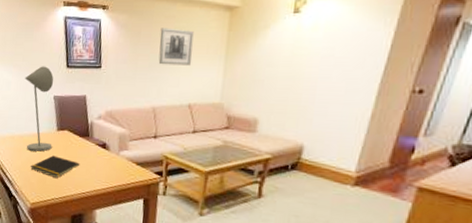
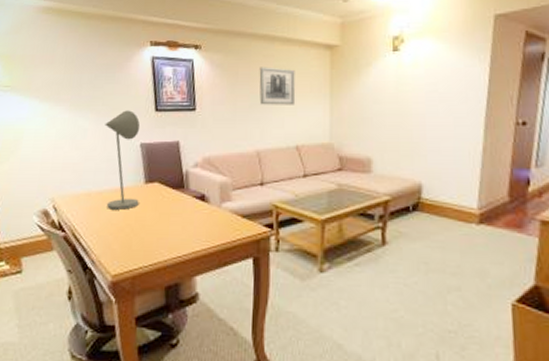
notepad: present [30,155,80,179] -> none [111,213,174,242]

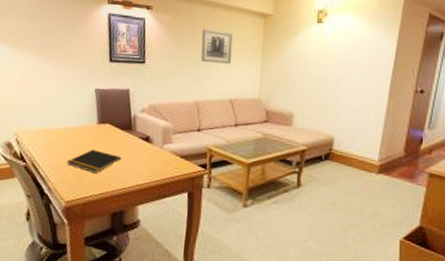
desk lamp: present [105,110,140,210] -> none [63,59,96,146]
notepad: none [111,213,174,242] -> present [67,149,122,174]

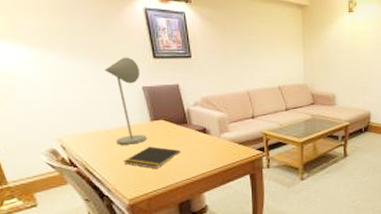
desk lamp: none [63,59,96,146] -> present [104,57,147,145]
wall art: present [201,29,233,64] -> none [244,21,276,54]

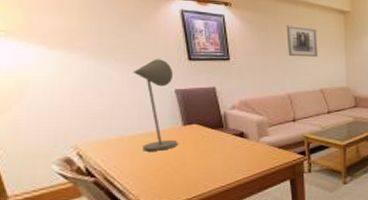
notepad: present [124,146,181,170] -> none [150,152,216,177]
wall art: none [244,21,276,54] -> present [286,25,318,57]

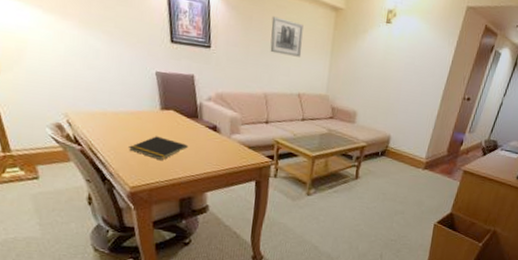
desk lamp: present [133,59,178,152] -> none [118,36,155,132]
notepad: none [150,152,216,177] -> present [129,136,189,161]

